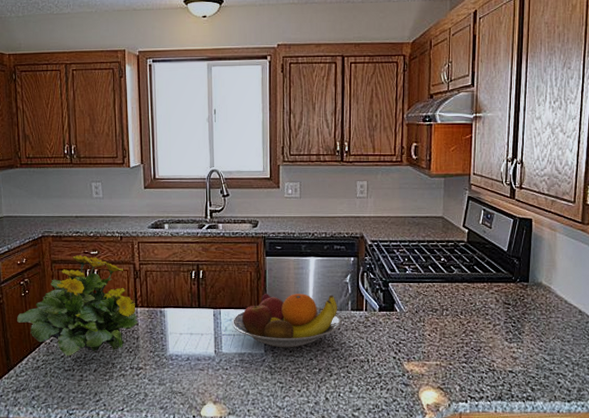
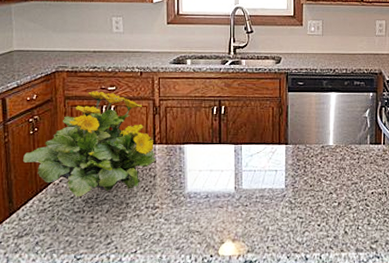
fruit bowl: present [232,294,342,348] -> none [253,128,361,183]

